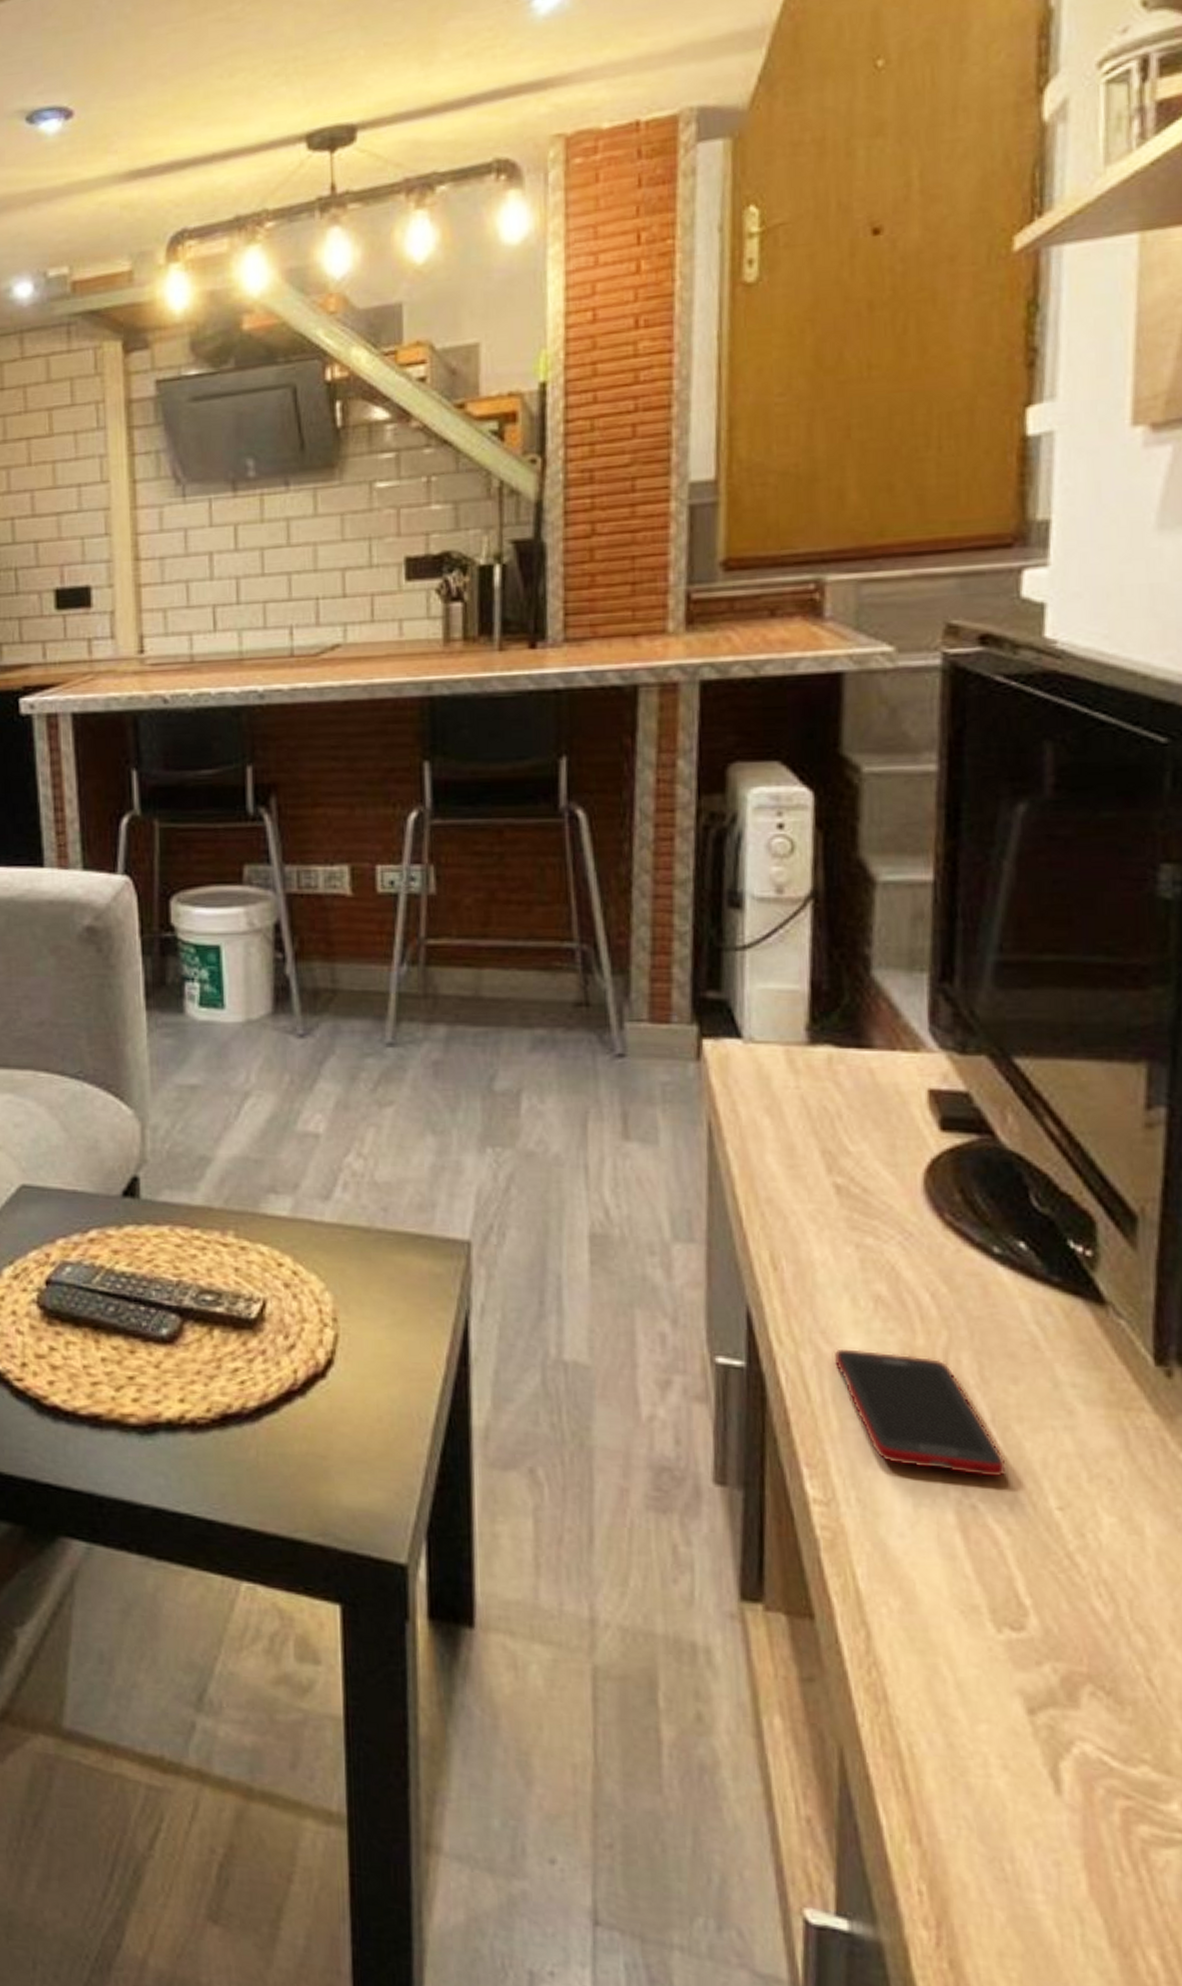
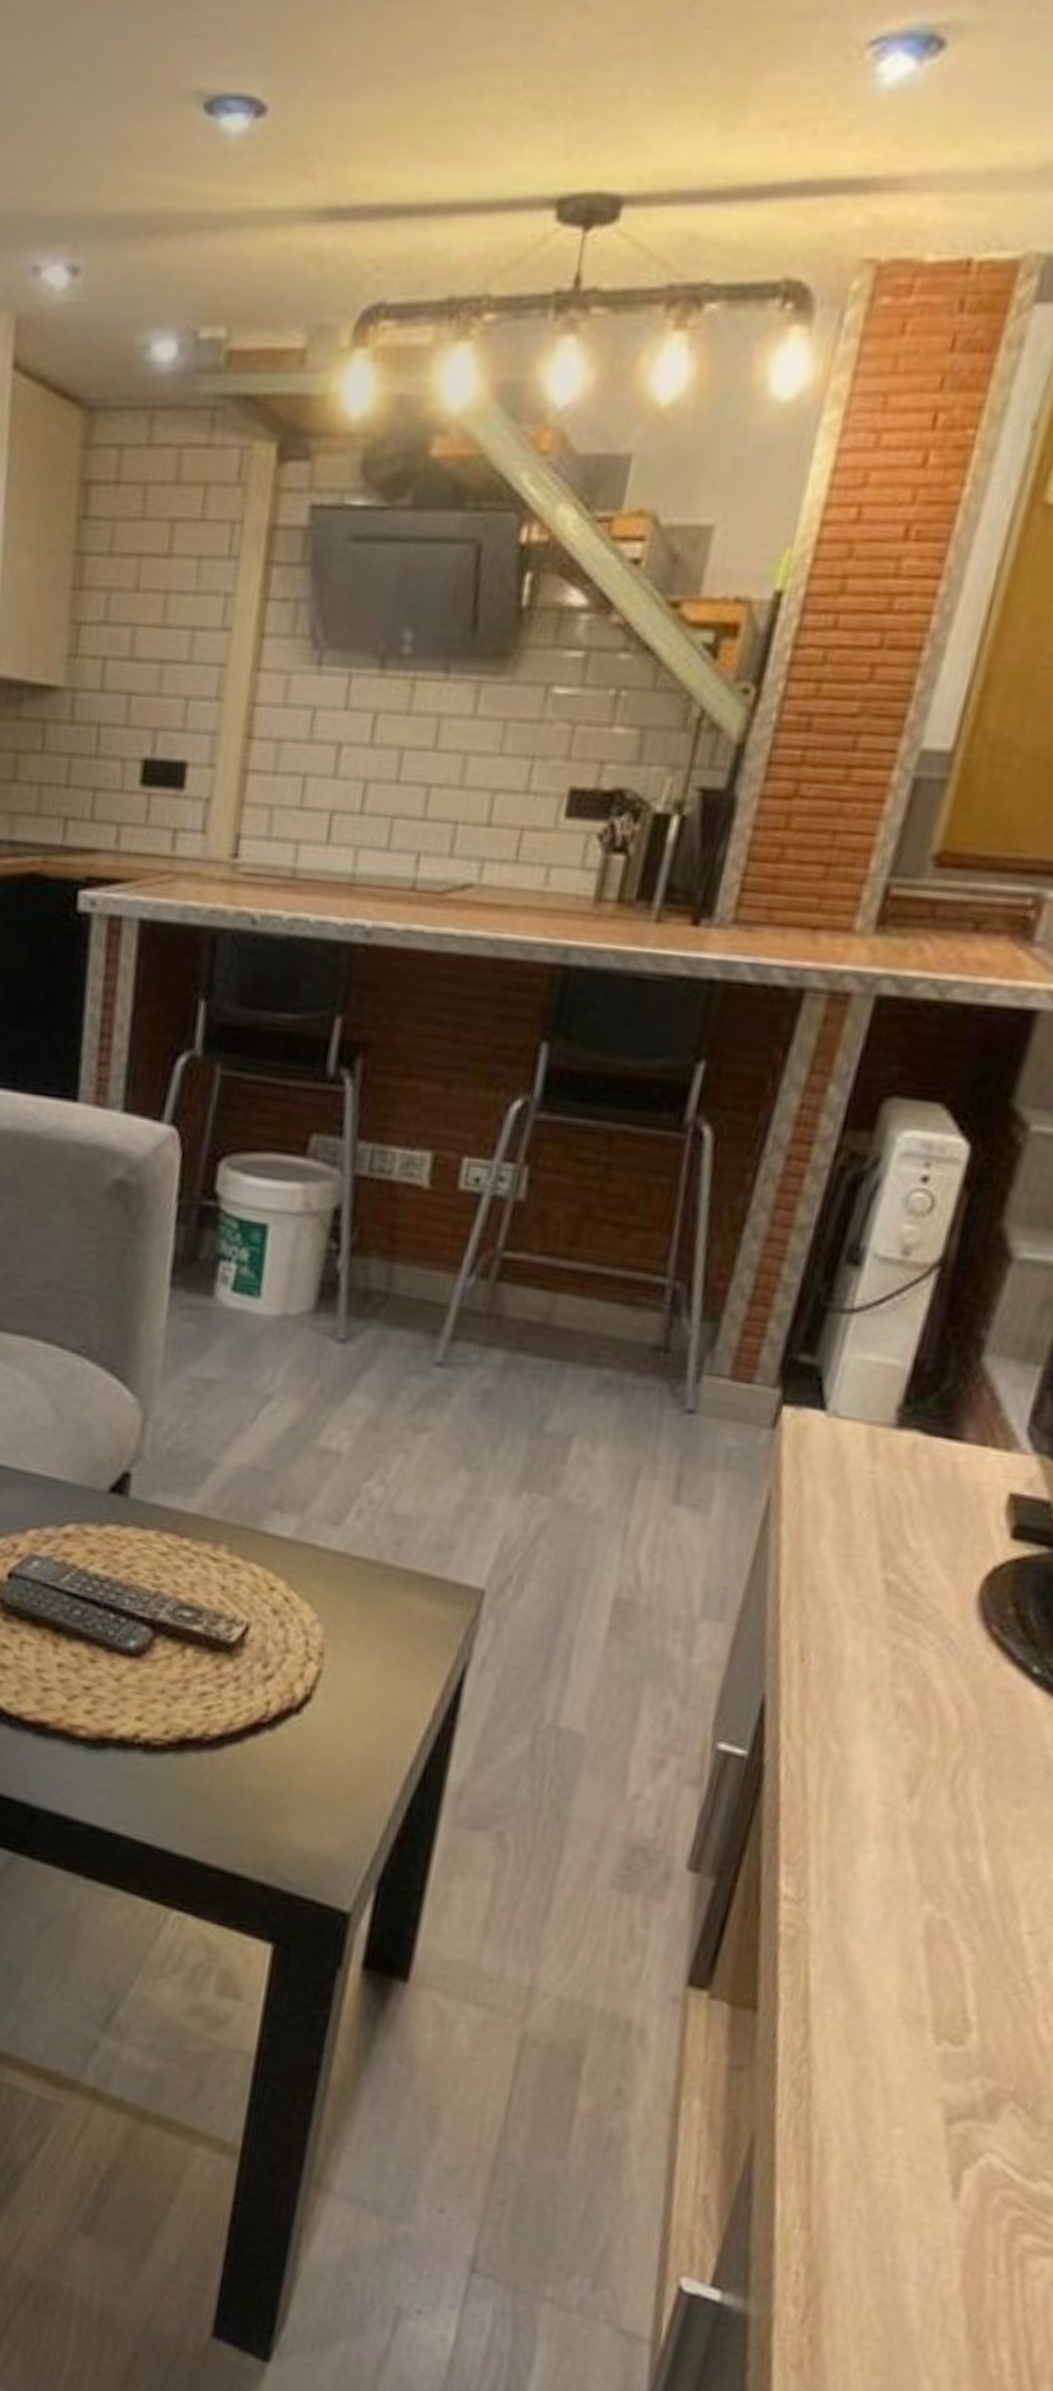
cell phone: present [834,1348,1006,1478] -> none [839,1749,989,1897]

